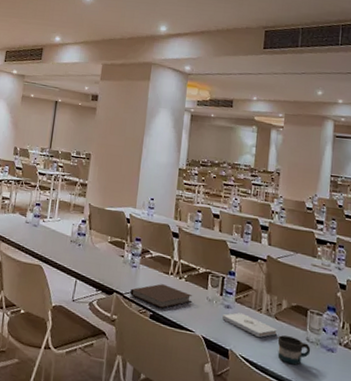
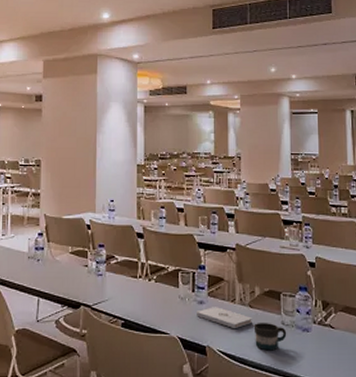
notebook: present [130,284,192,309] -> none [99,289,163,316]

